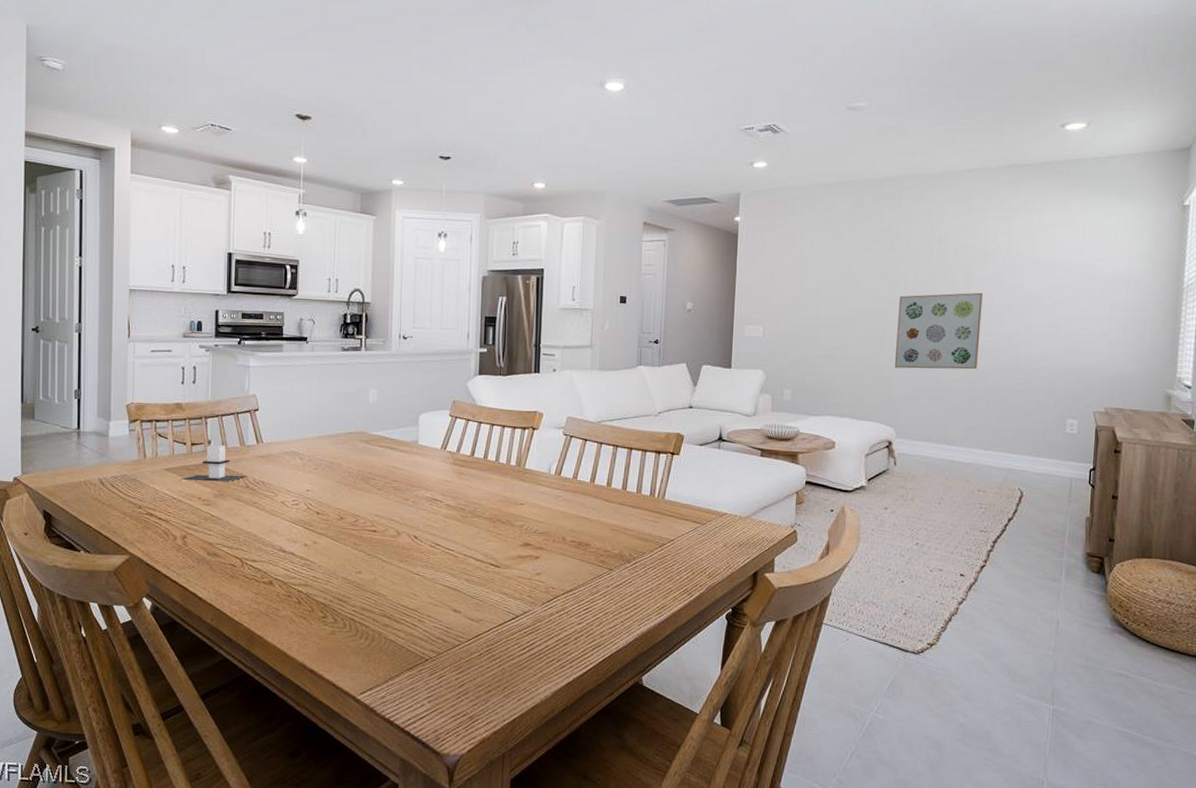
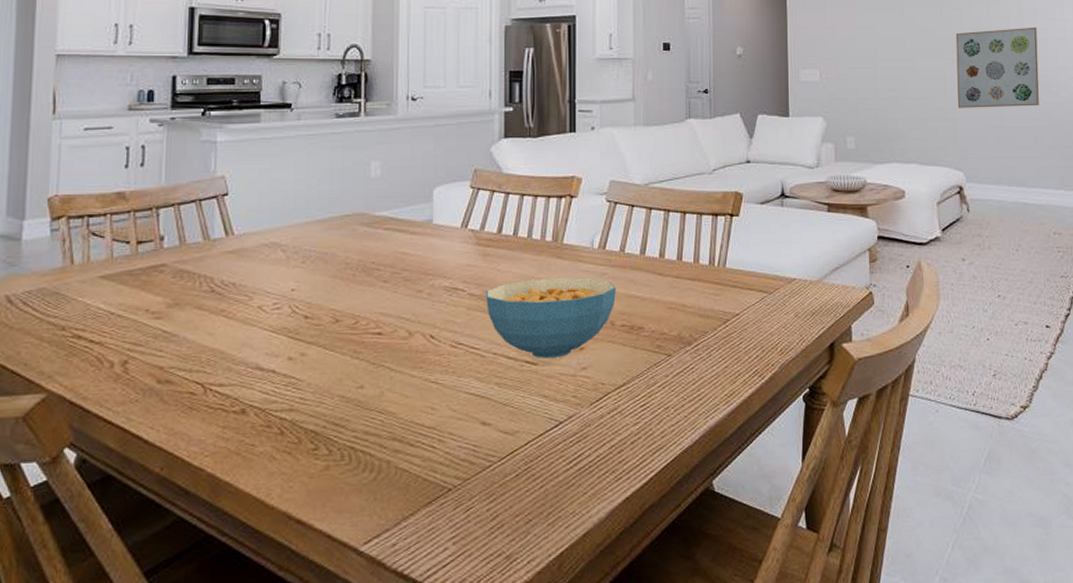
candle: present [180,445,246,482] -> none [121,241,212,290]
cereal bowl: none [459,496,569,563] -> present [485,277,617,358]

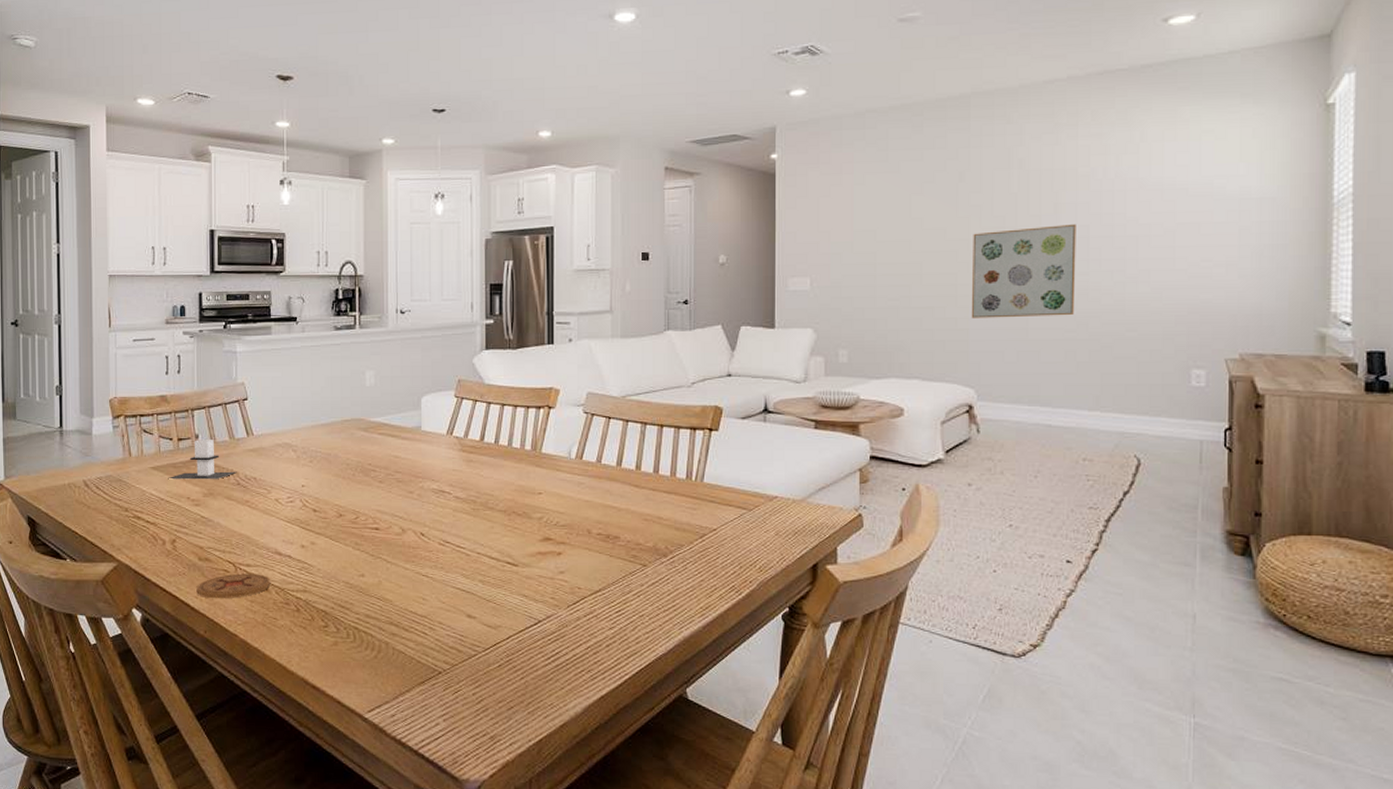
candle: none [121,241,212,290] -> present [168,440,237,480]
coaster: none [152,394,249,428] -> present [196,573,271,599]
cereal bowl: present [485,277,617,358] -> none [469,484,594,561]

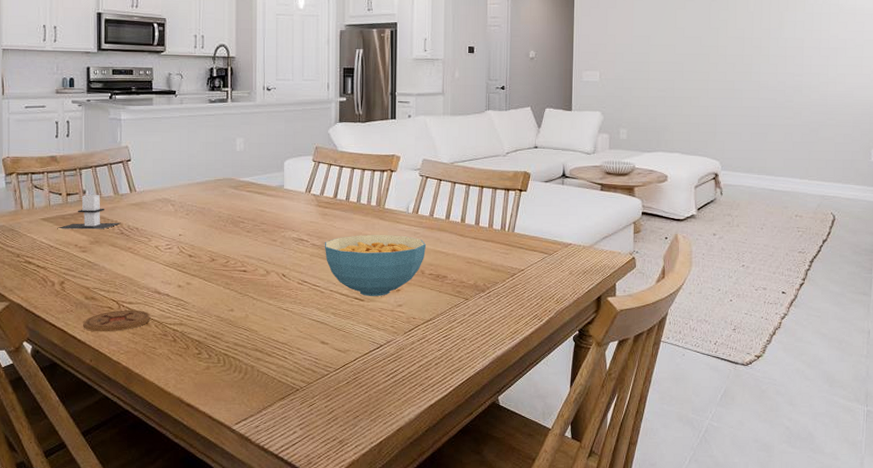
cereal bowl: none [469,484,594,561] -> present [324,234,427,296]
wall art: present [971,223,1076,319] -> none [718,37,795,107]

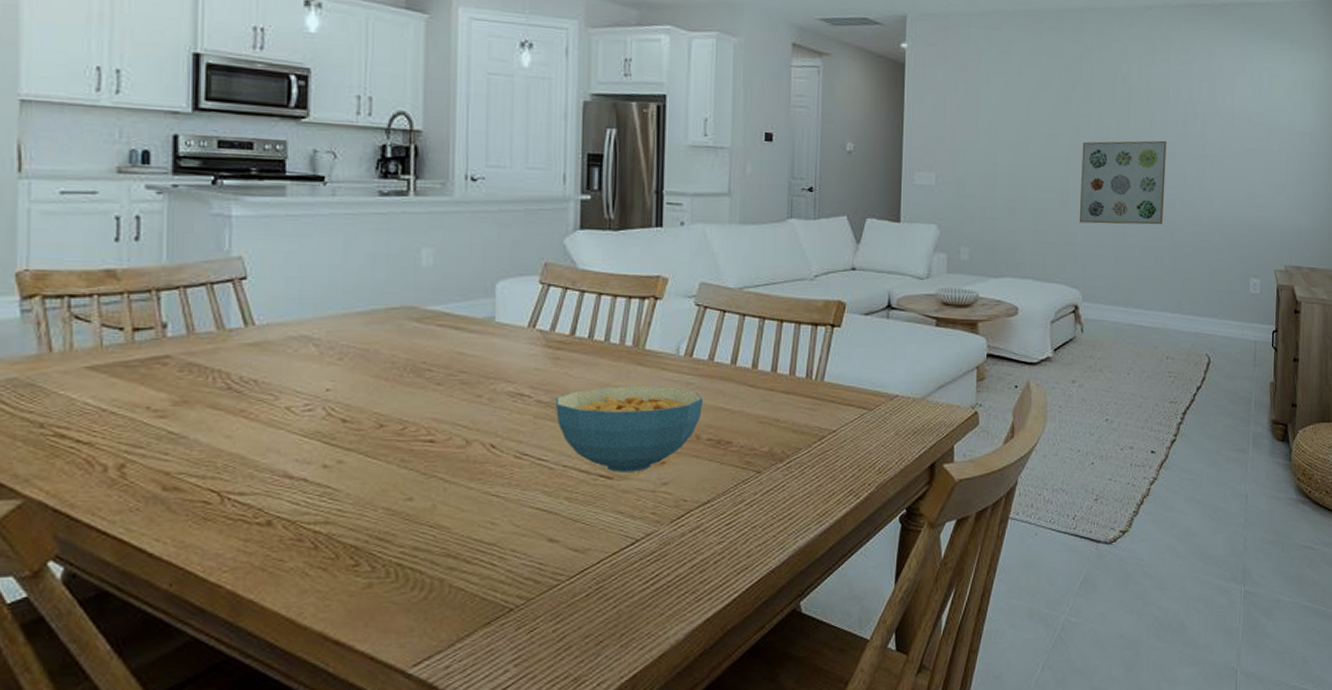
candle: present [57,195,121,230] -> none [114,330,228,383]
coaster: present [83,310,151,332] -> none [157,504,276,541]
wall art: none [718,37,795,107] -> present [1079,140,1167,225]

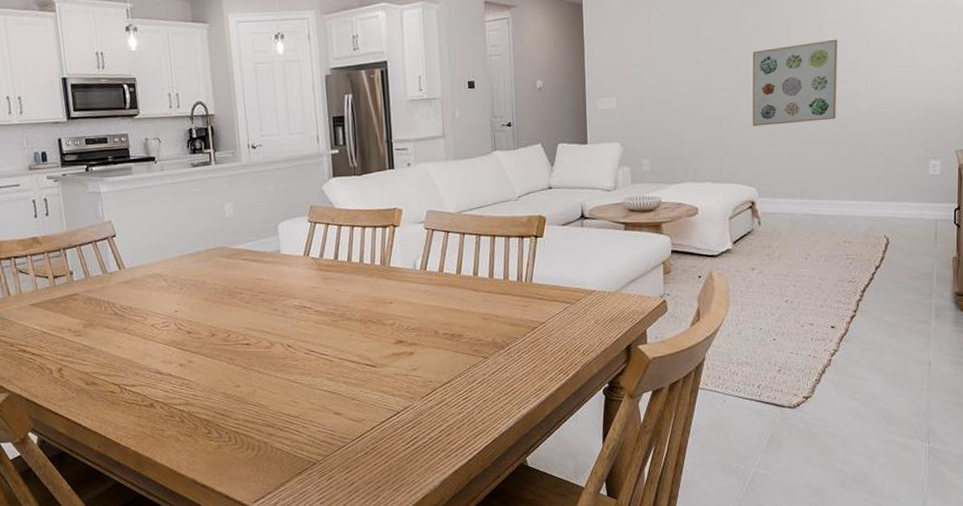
cereal bowl: present [555,385,704,472] -> none [328,295,438,362]

